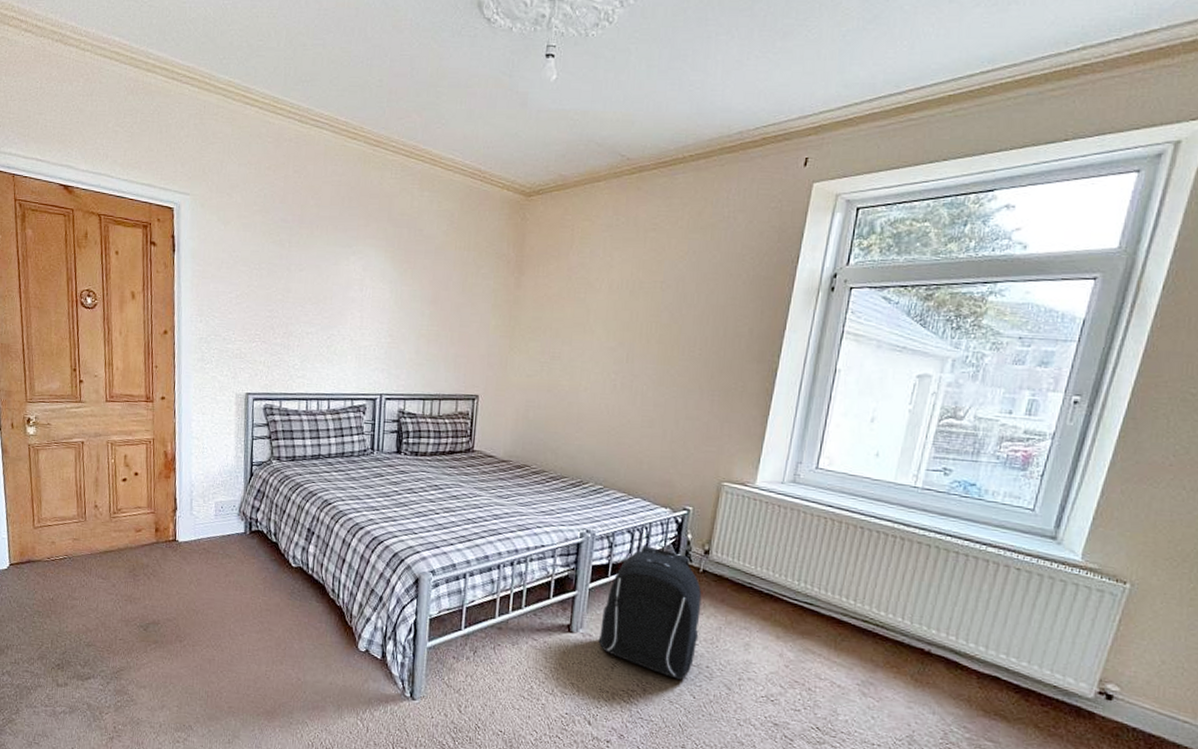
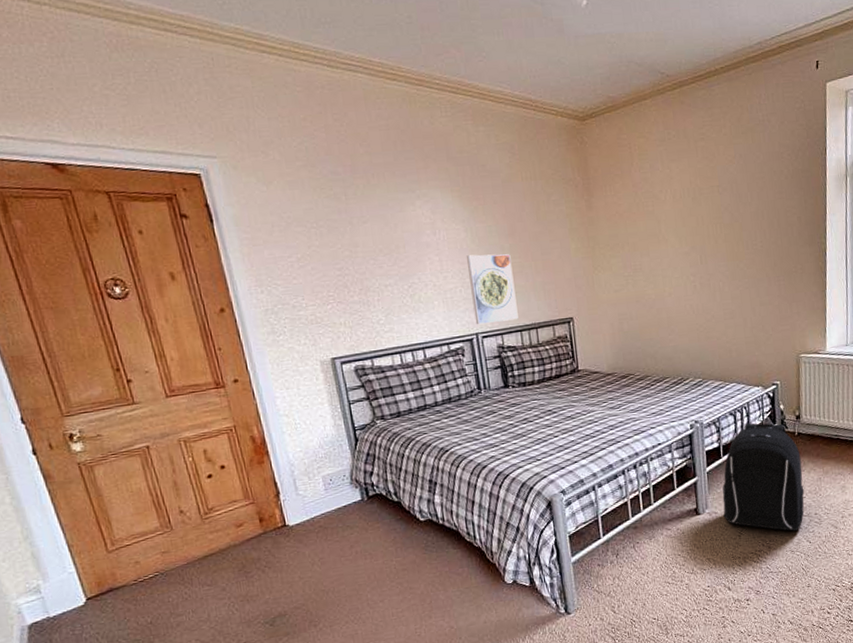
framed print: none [382,316,429,387] -> present [467,254,518,325]

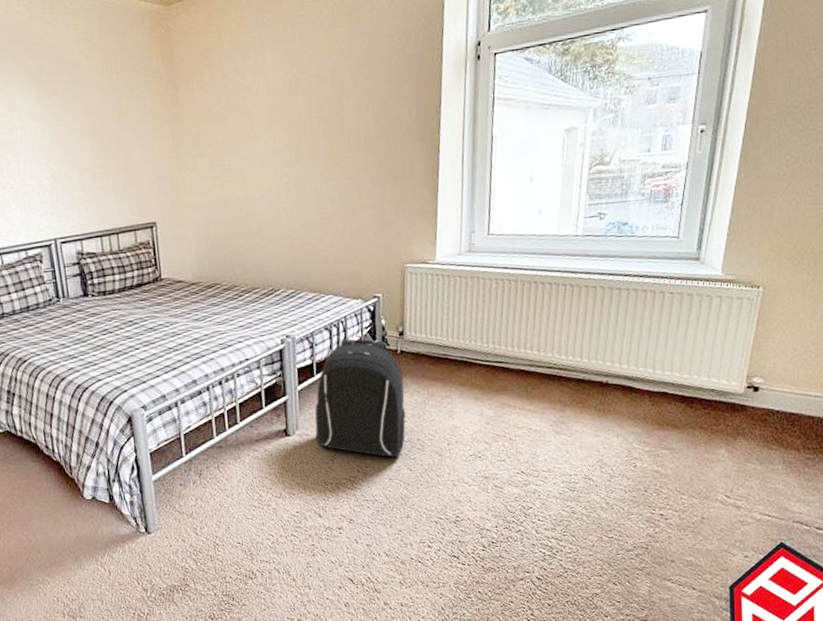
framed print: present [467,254,518,325] -> none [45,154,98,230]

